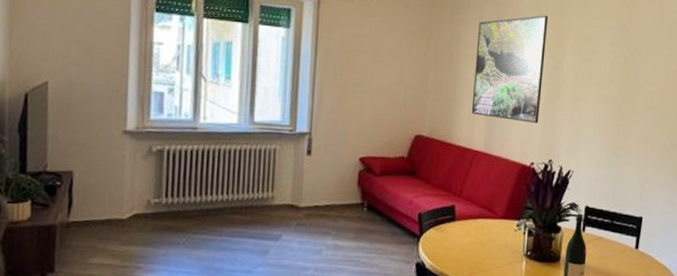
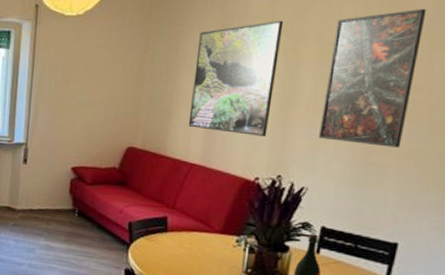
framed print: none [579,13,653,132] -> present [318,9,427,148]

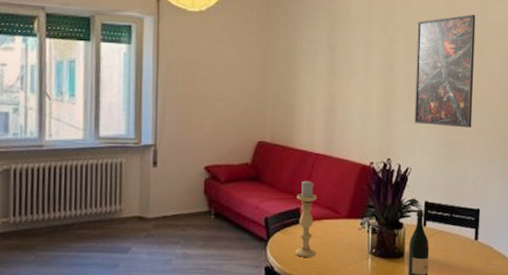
candle holder: none [158,190,188,267] -> present [295,180,317,257]
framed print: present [188,20,284,136] -> none [310,21,379,124]

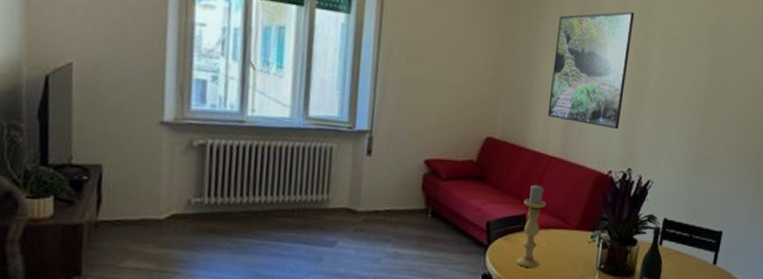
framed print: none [310,21,379,124] -> present [547,11,635,129]
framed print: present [414,15,476,128] -> none [662,14,746,142]

